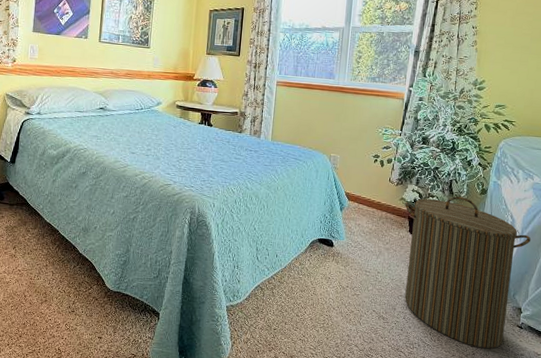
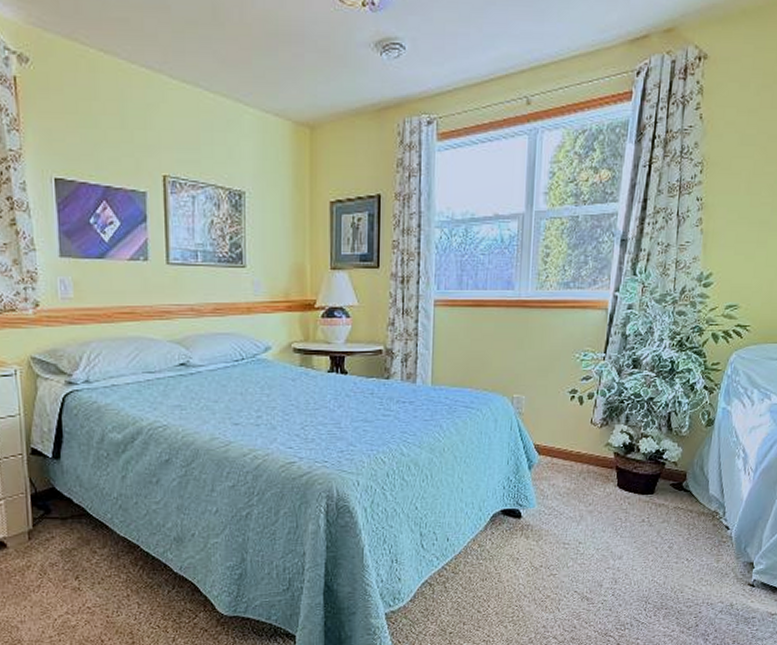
laundry hamper: present [404,196,531,349] -> none [610,433,767,617]

